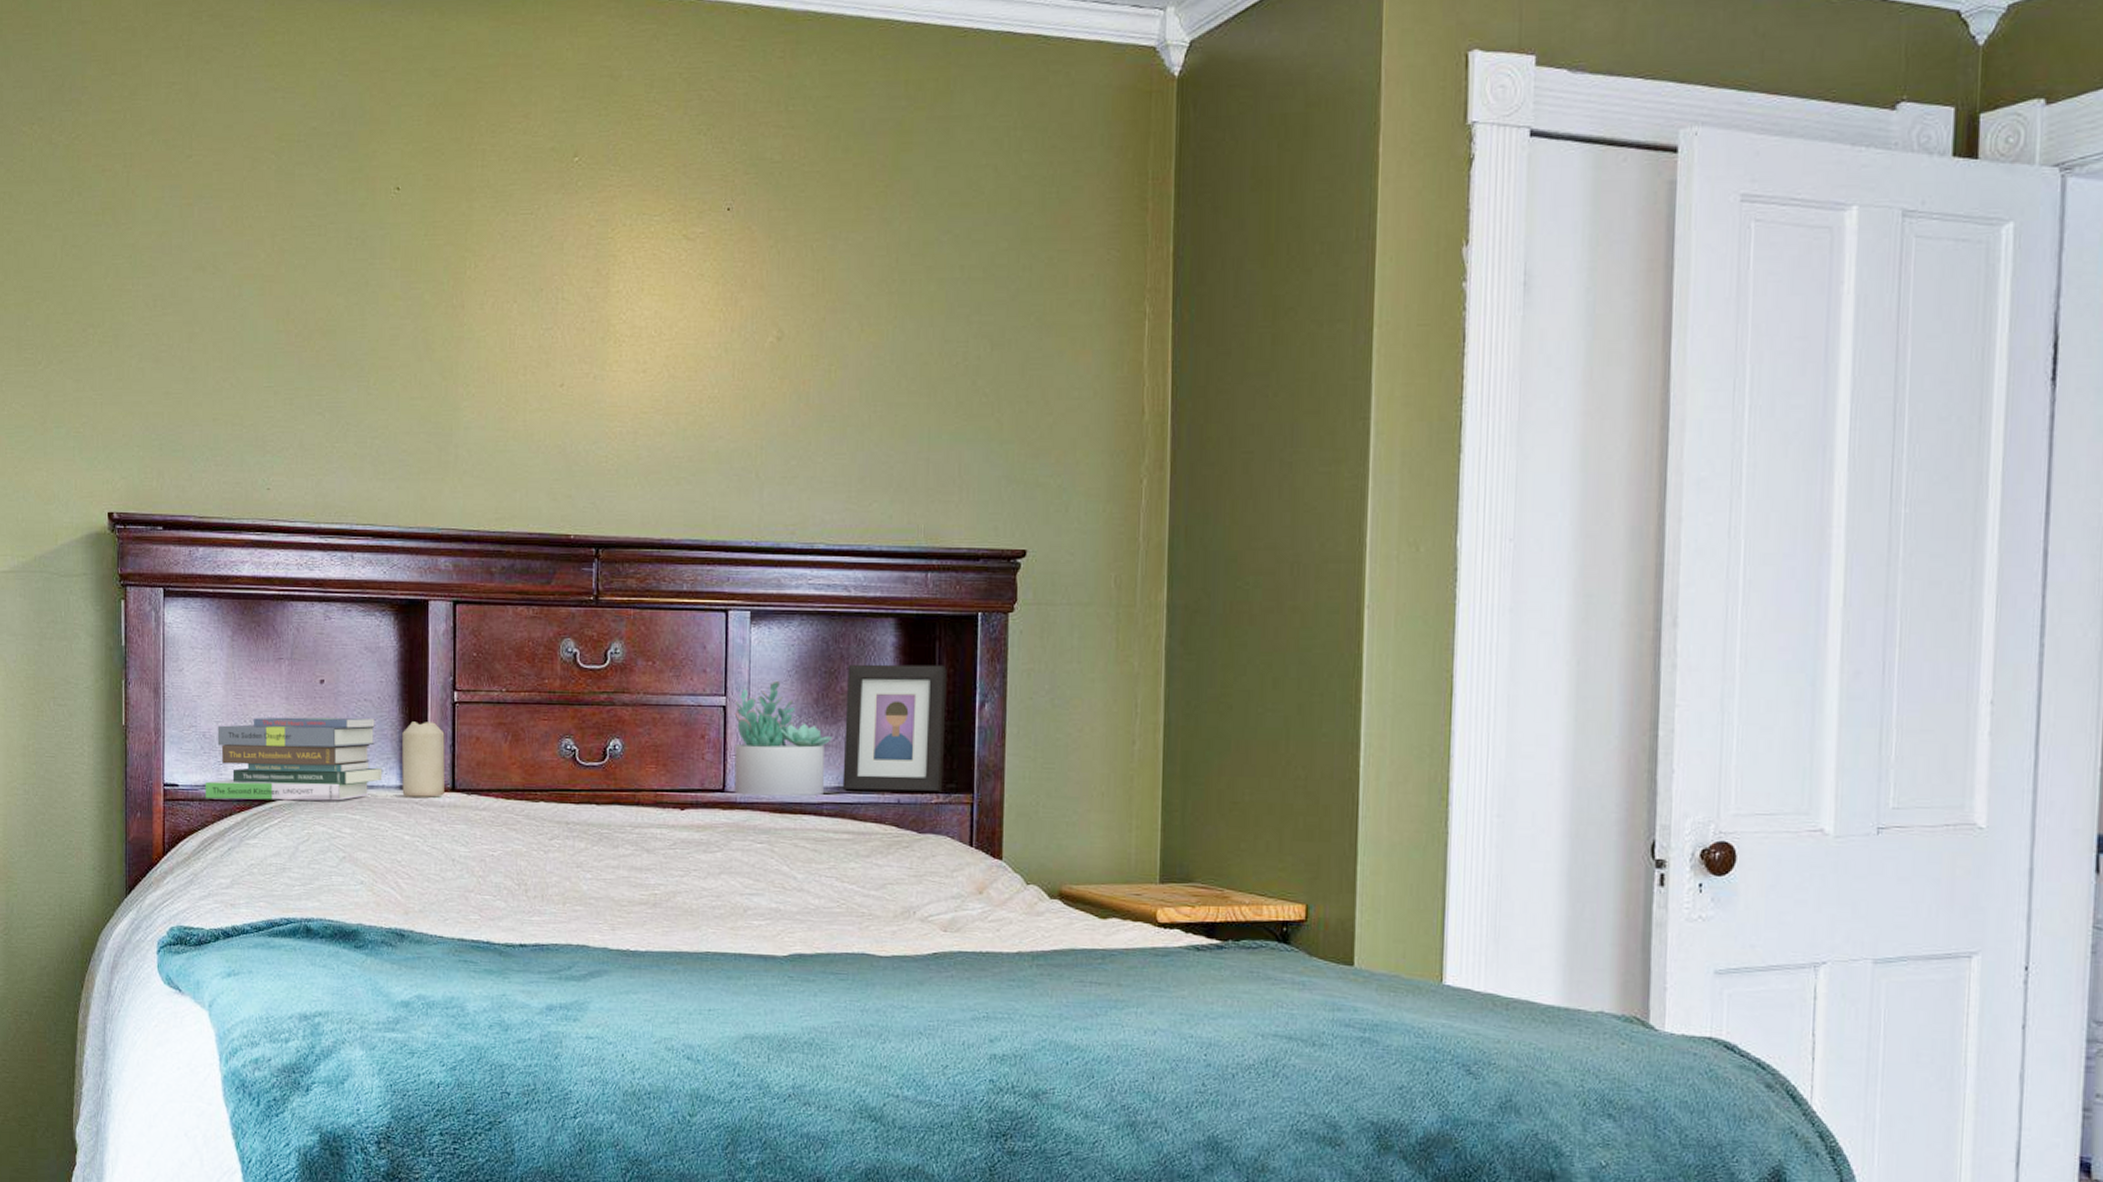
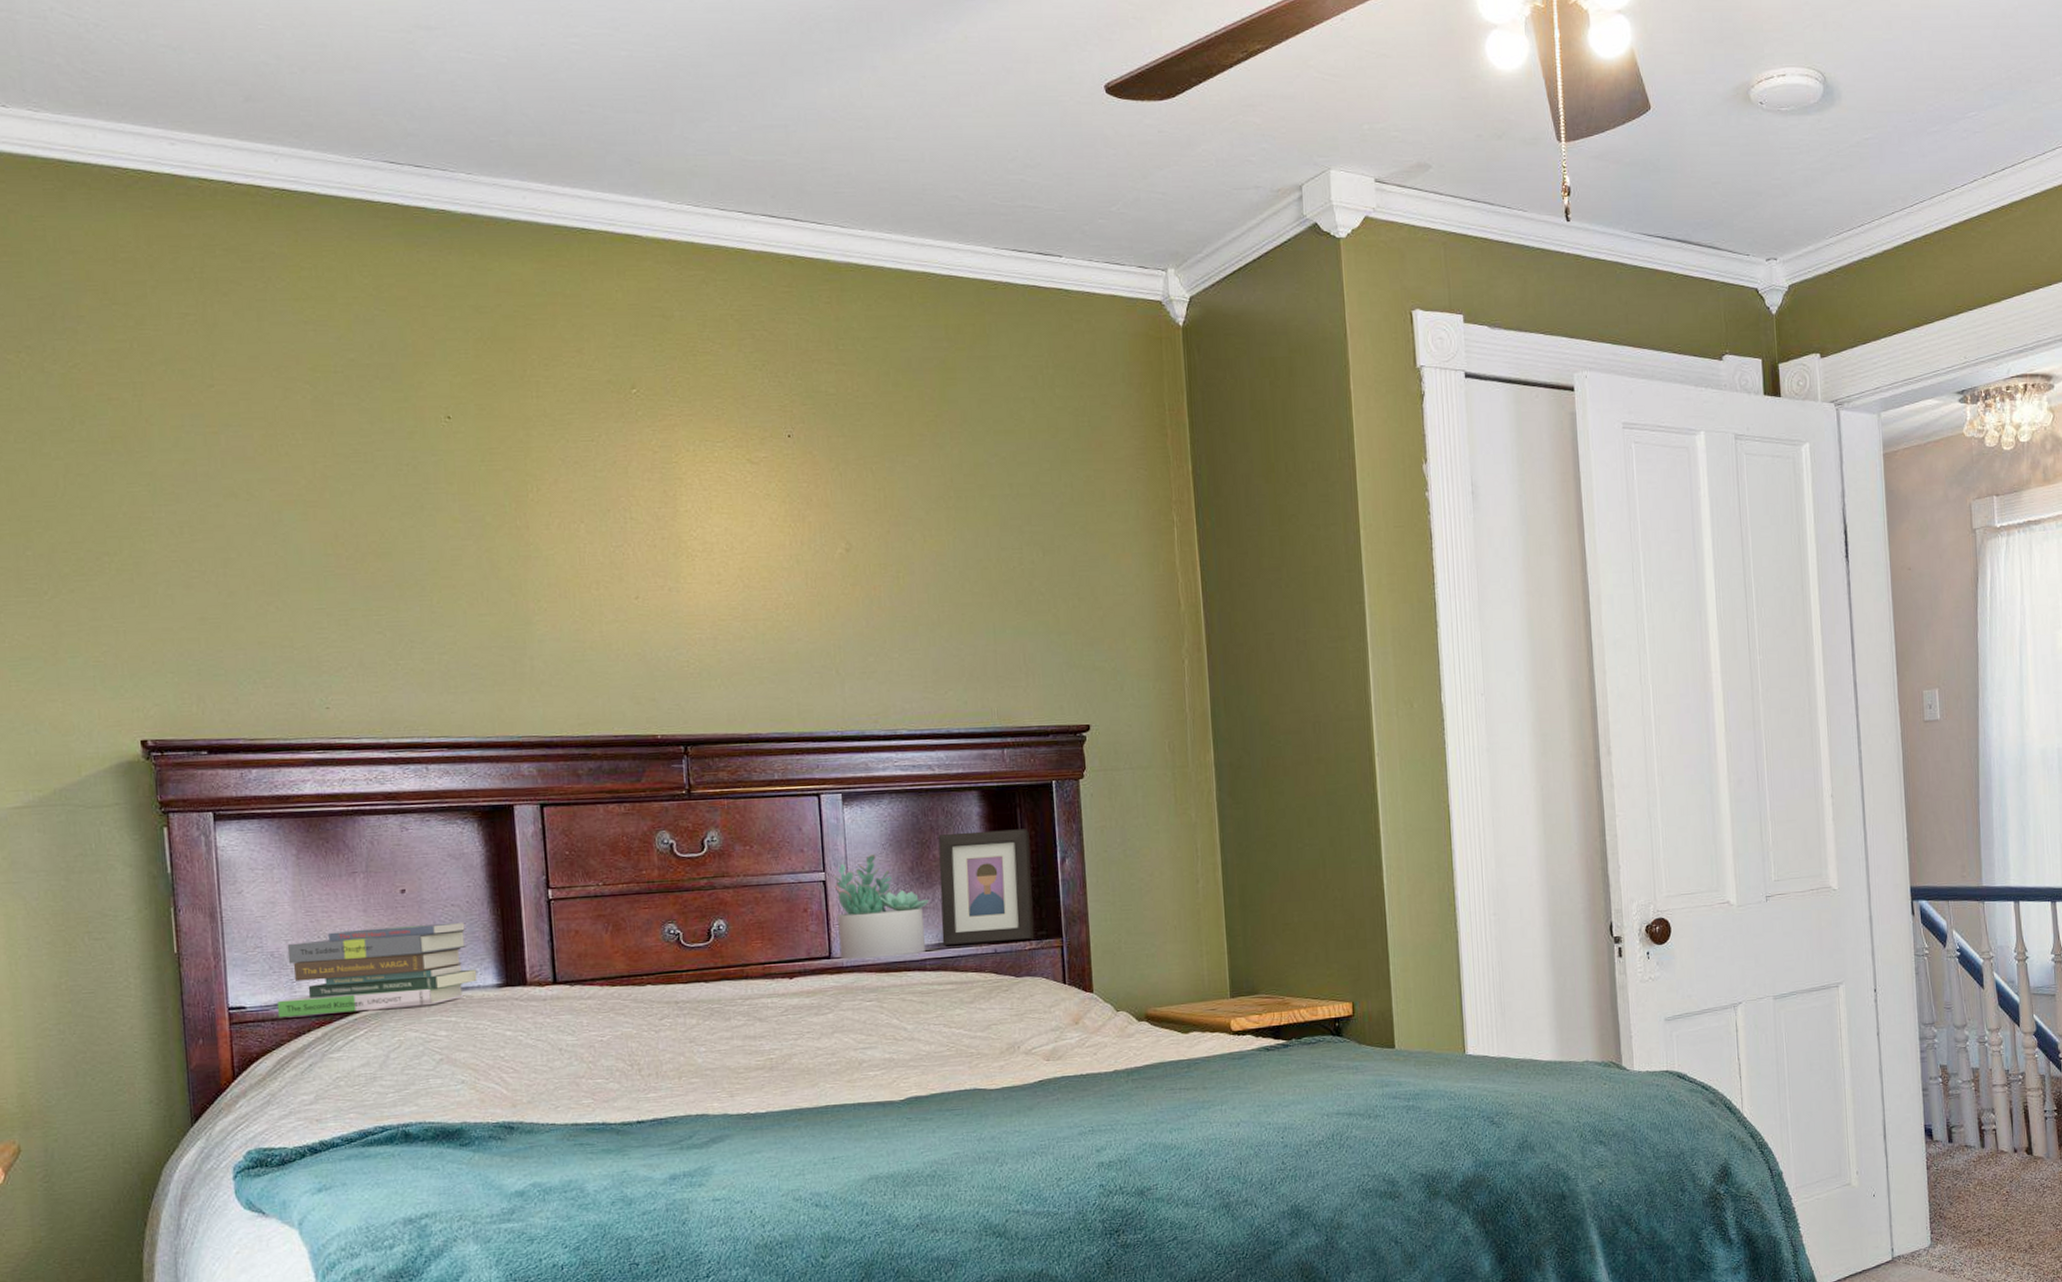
candle: present [402,721,445,797] -> none [496,920,546,994]

